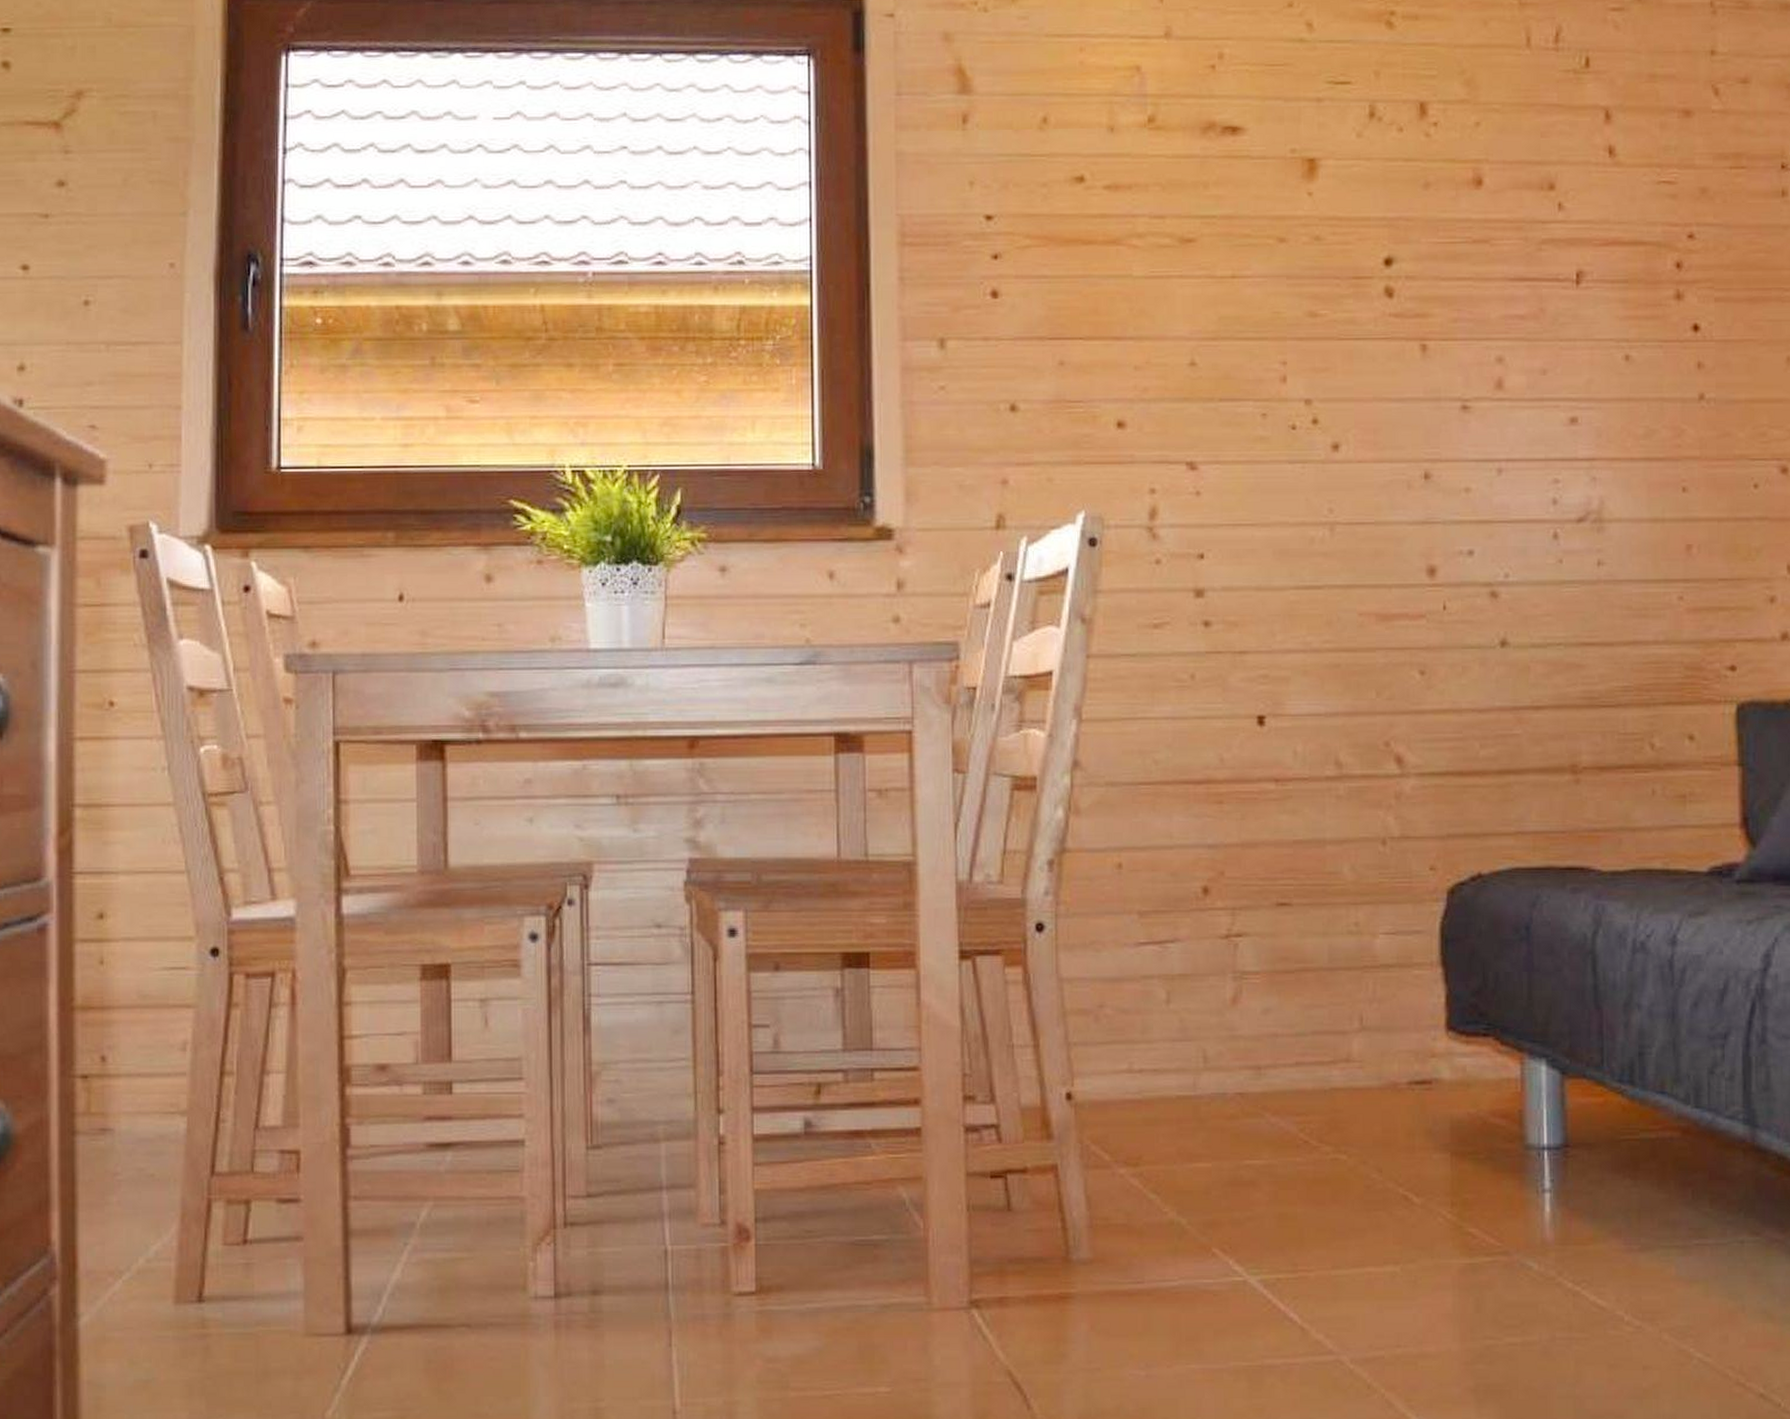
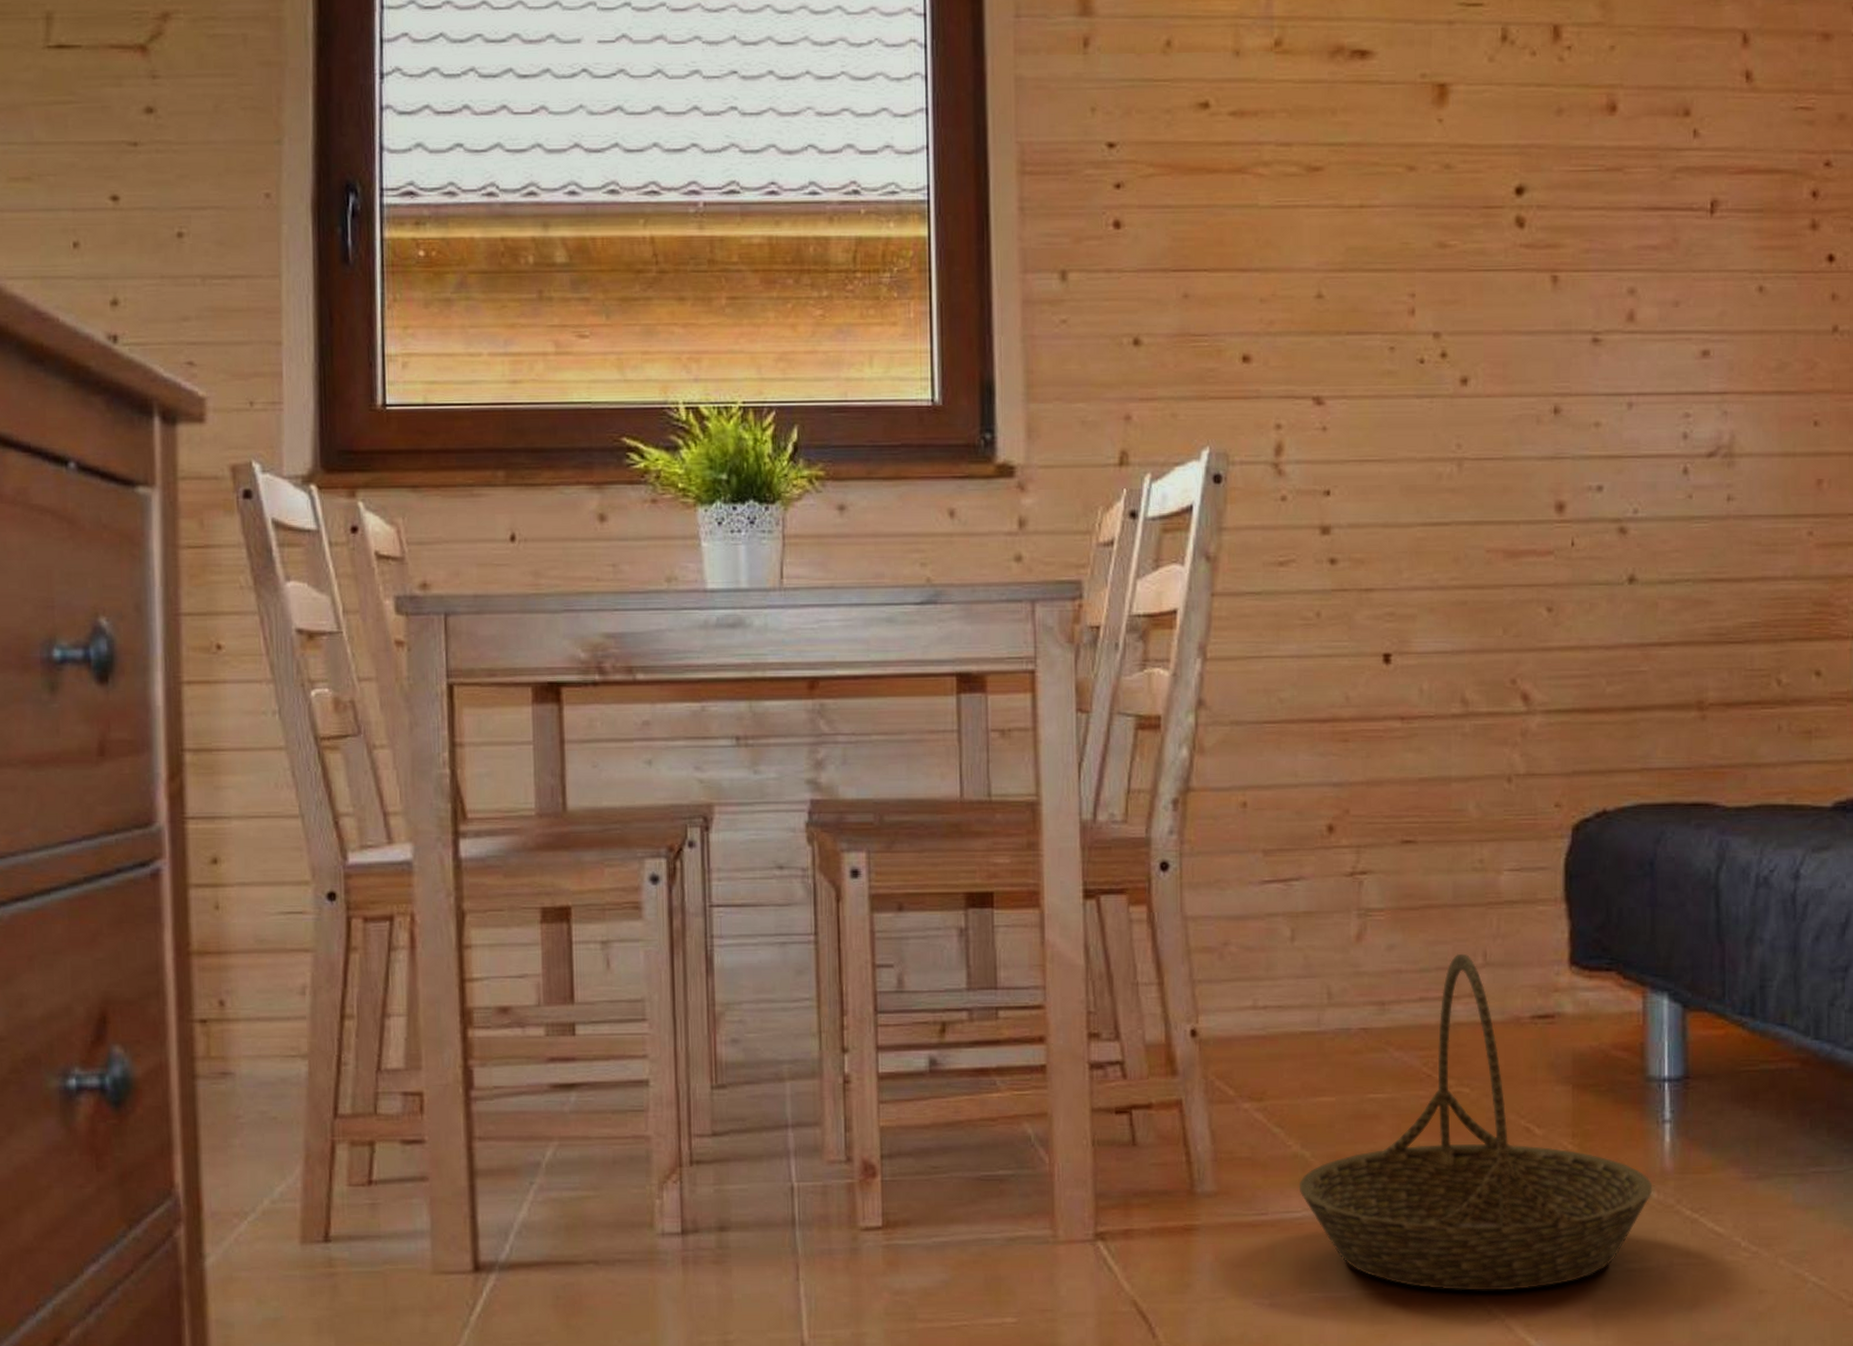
basket: none [1175,1017,1534,1364] -> present [1298,953,1653,1291]

